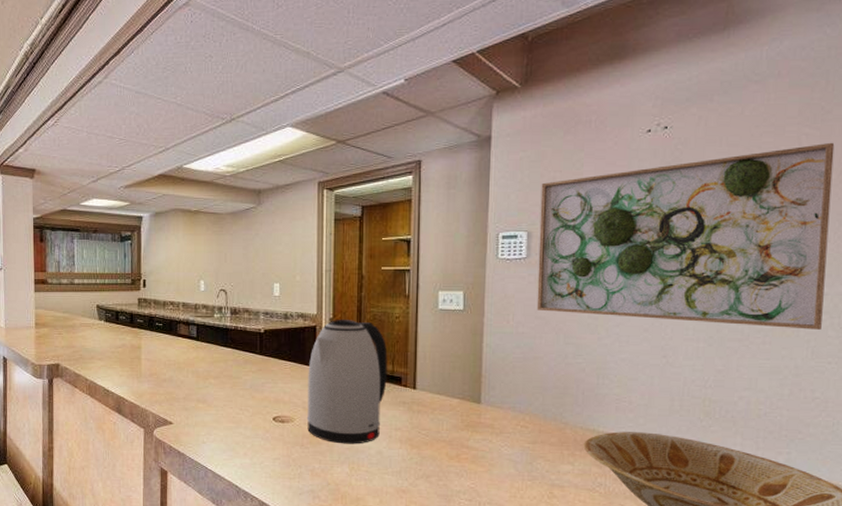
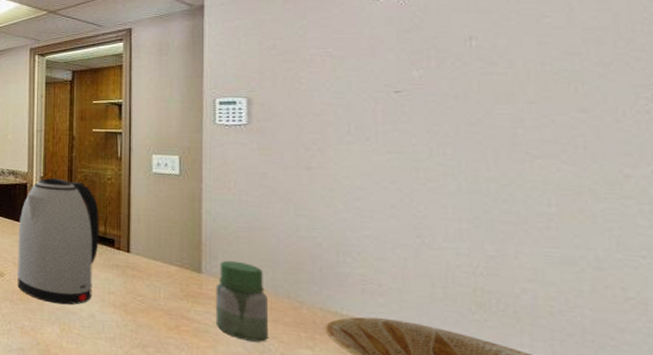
jar: none [491,390,537,462] -> present [215,260,268,342]
wall art: present [536,142,835,330] -> none [260,7,627,217]

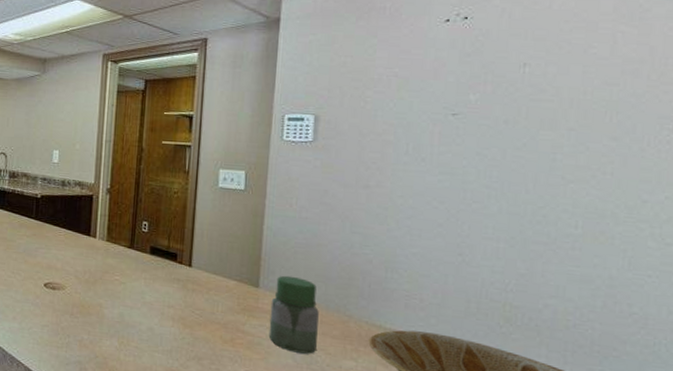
kettle: present [17,178,99,305] -> none [78,190,164,319]

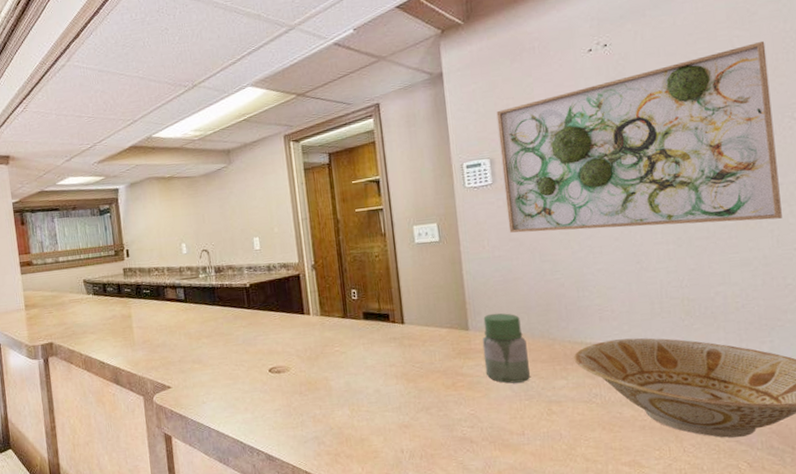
wall art: none [322,41,655,239] -> present [496,40,782,233]

